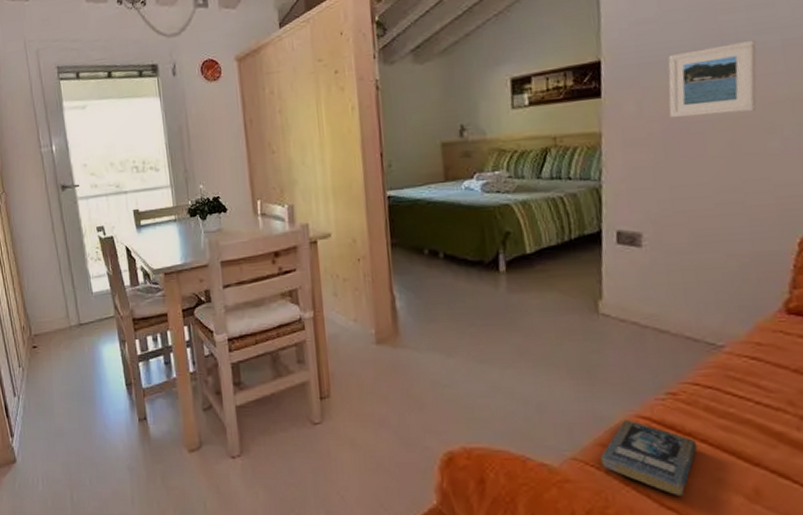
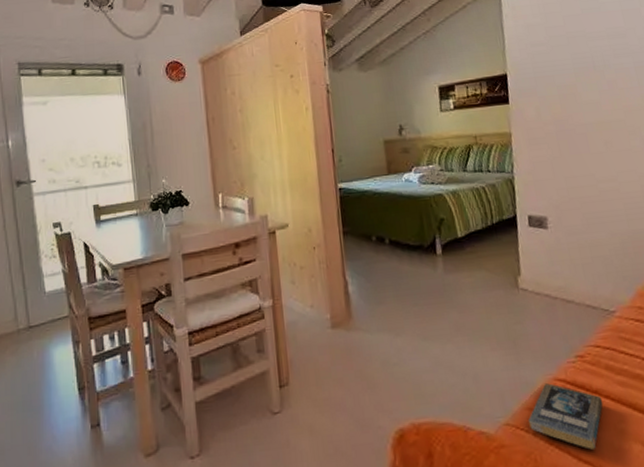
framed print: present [668,39,757,119] -> none [556,61,621,122]

